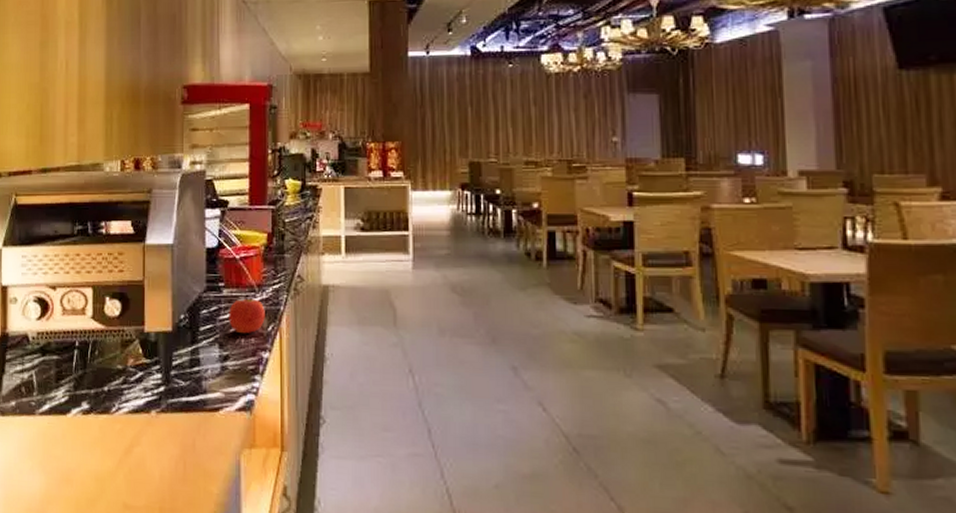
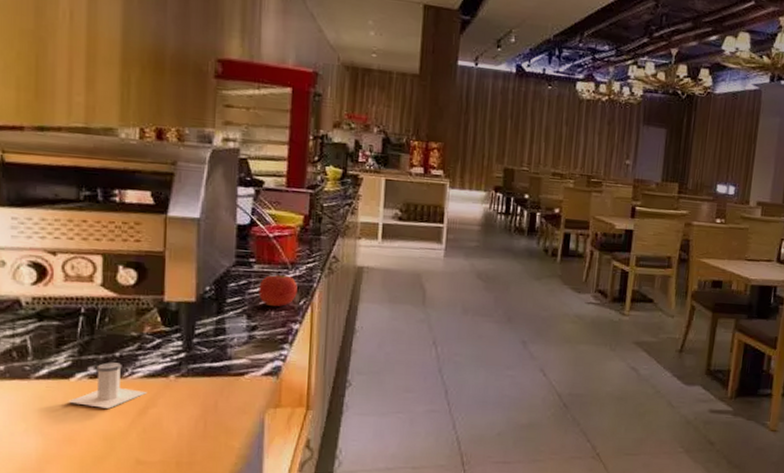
salt shaker: none [65,397,132,447] -> present [68,362,148,409]

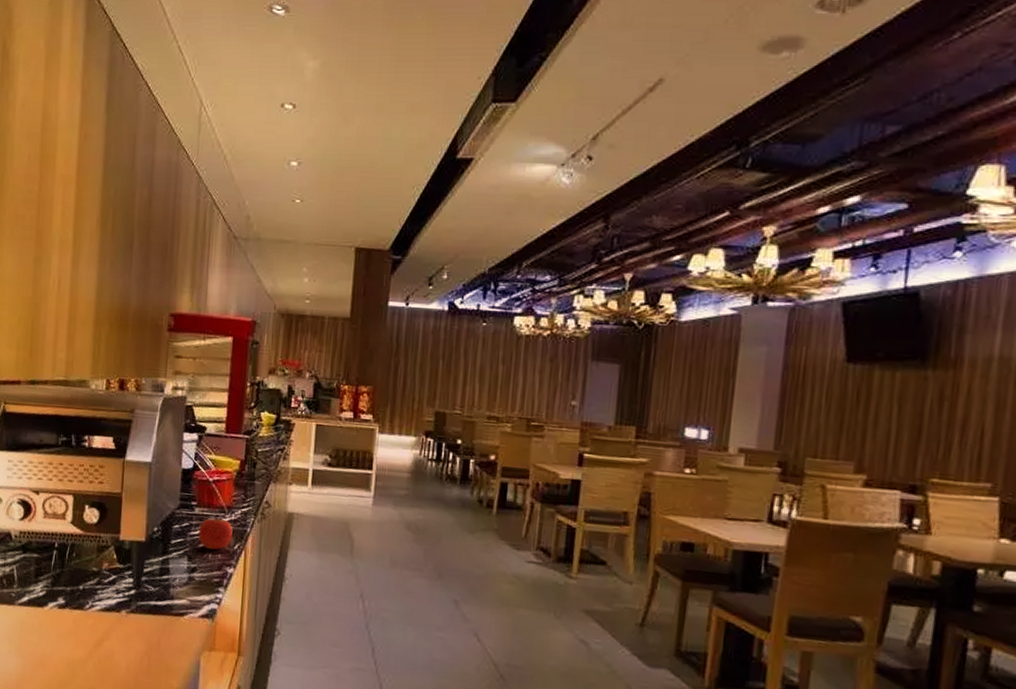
salt shaker: present [68,362,148,409] -> none [41,594,103,638]

